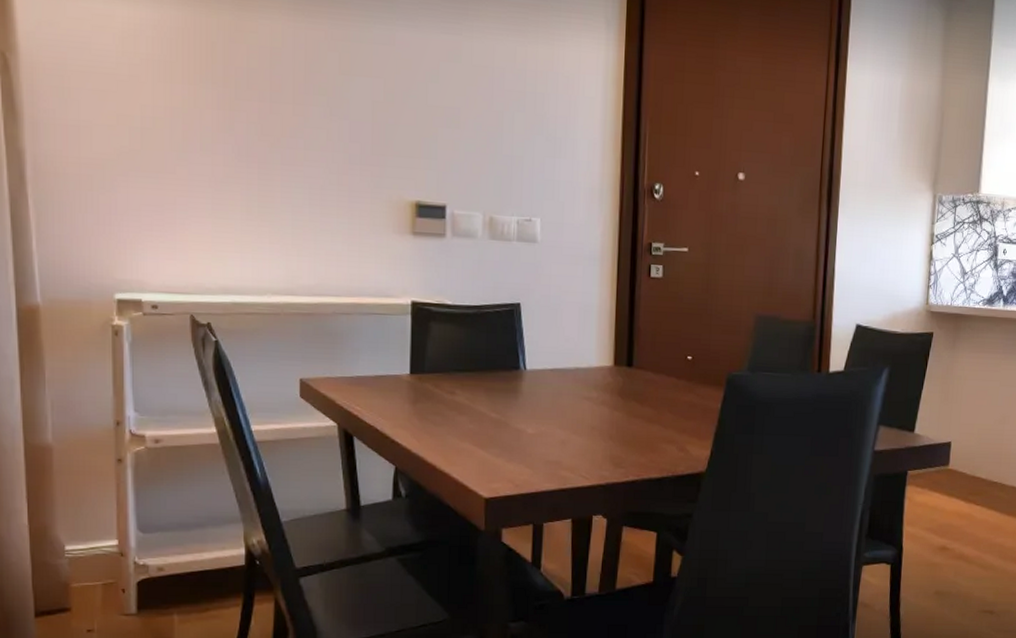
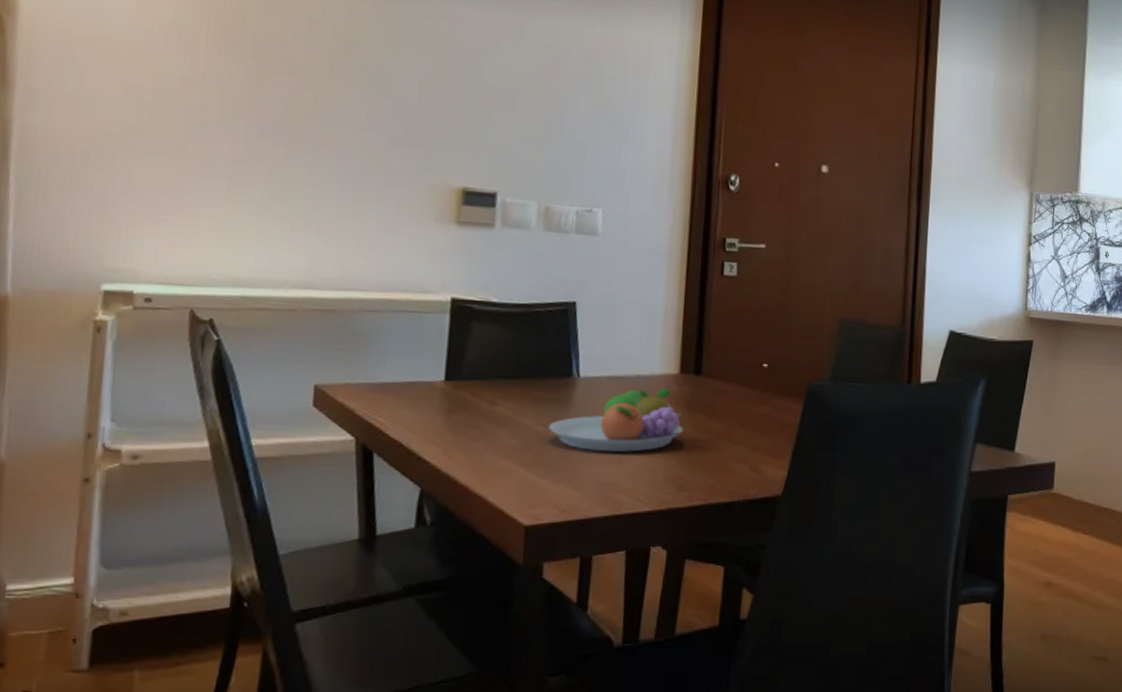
fruit bowl: none [501,379,619,435] -> present [548,389,684,452]

